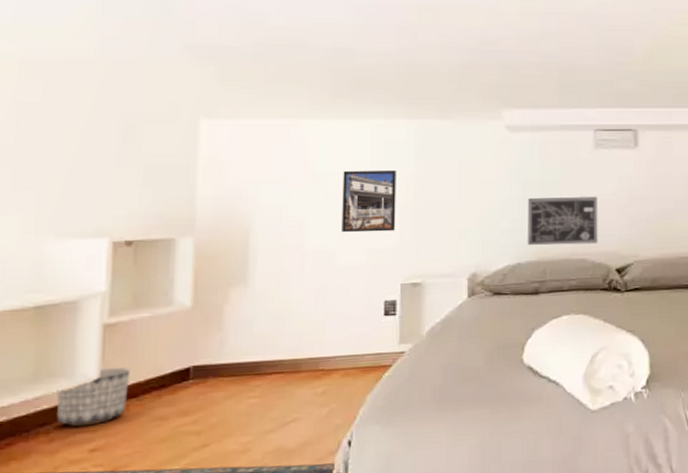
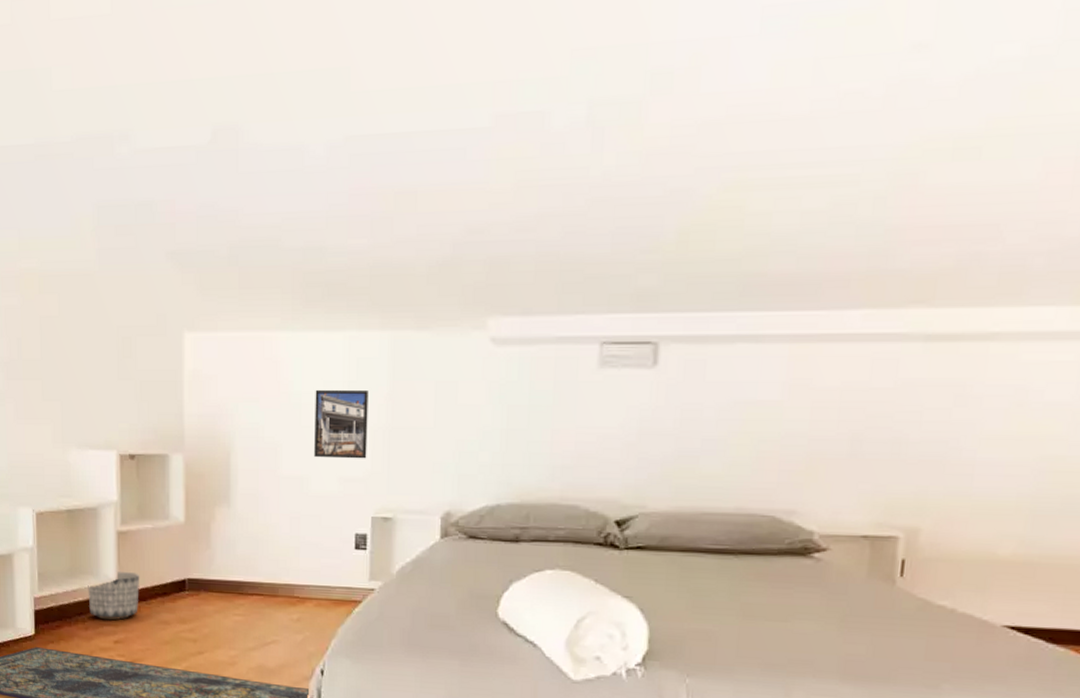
wall art: present [528,196,598,246] -> none [510,427,599,488]

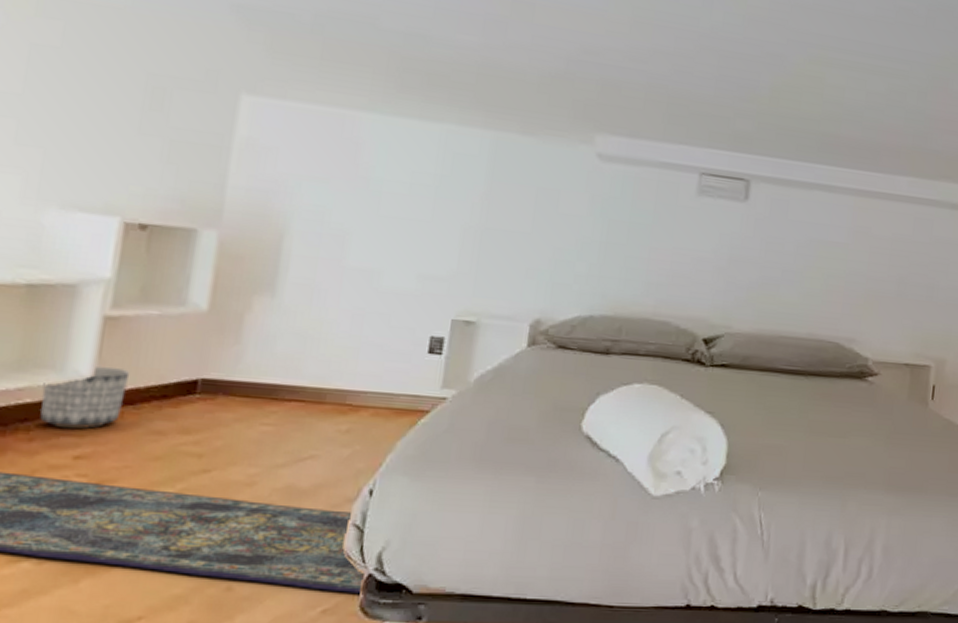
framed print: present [314,389,368,459] -> none [391,178,463,258]

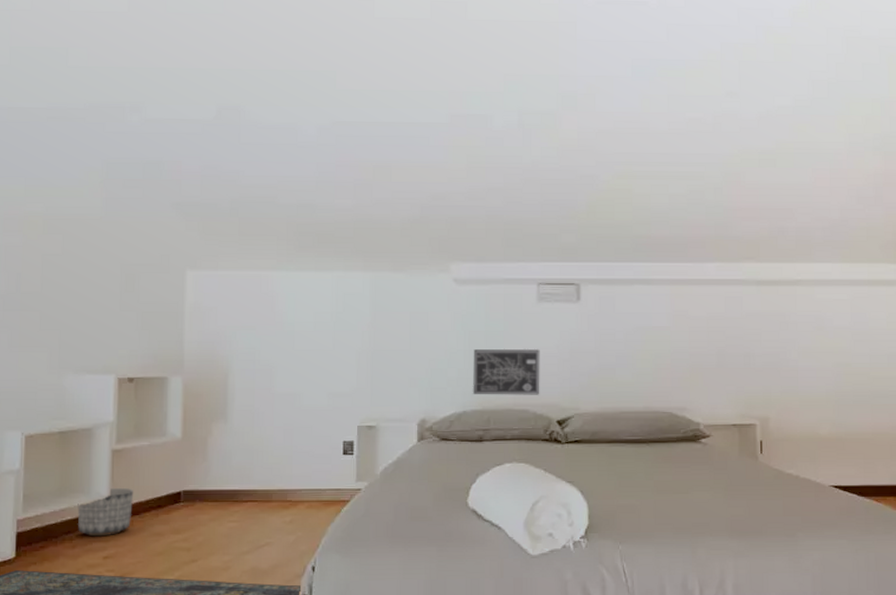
wall art: none [605,242,693,306] -> present [473,348,540,395]

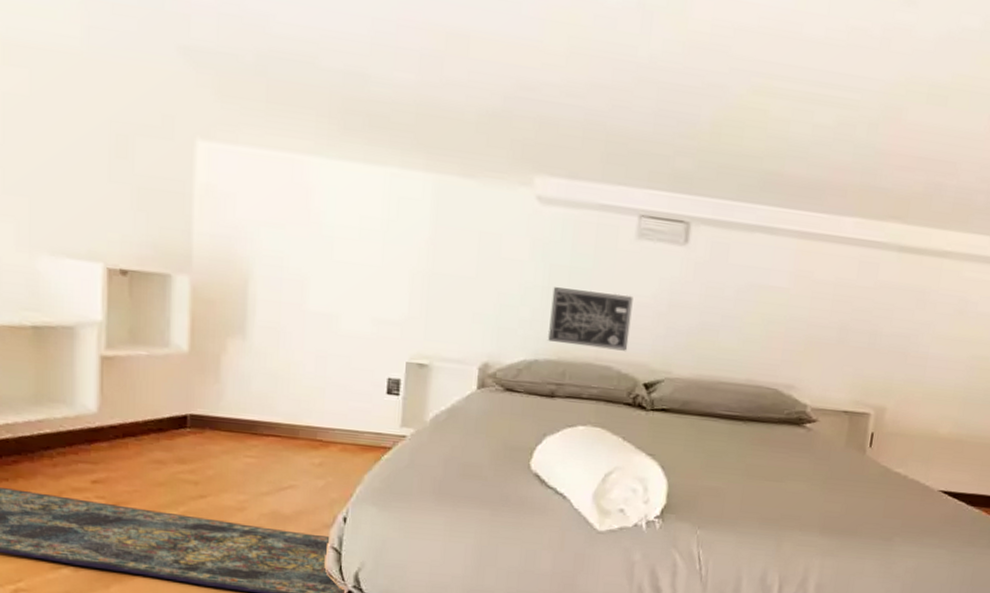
planter: present [77,487,134,537] -> none [58,401,129,457]

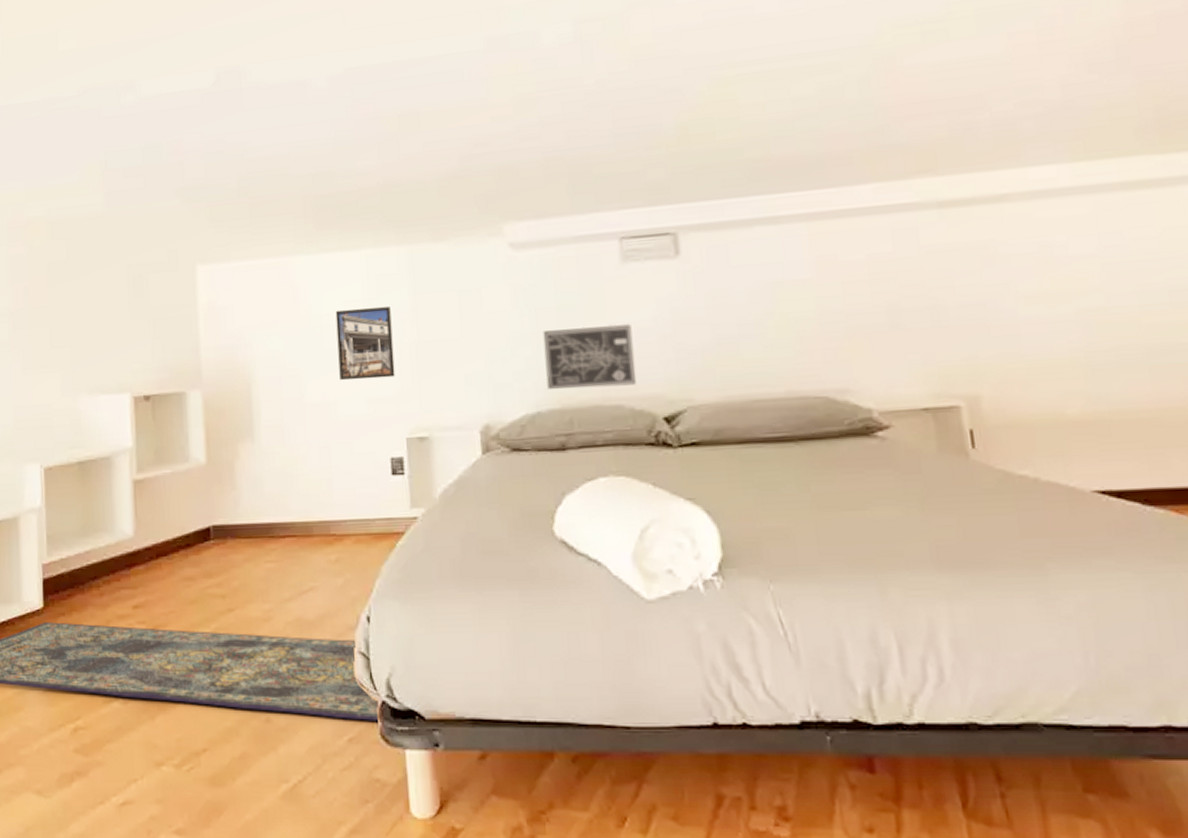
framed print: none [346,223,409,302] -> present [335,307,395,381]

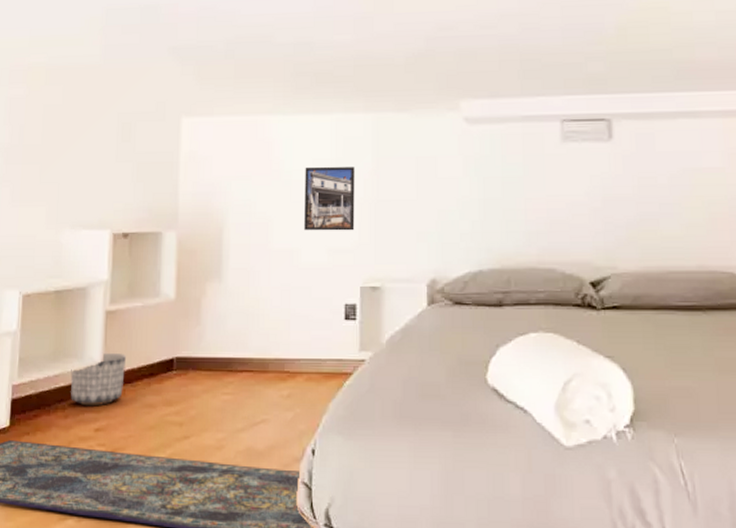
planter: none [102,524,160,583] -> present [70,352,127,406]
wall art: present [543,324,637,389] -> none [489,196,569,252]

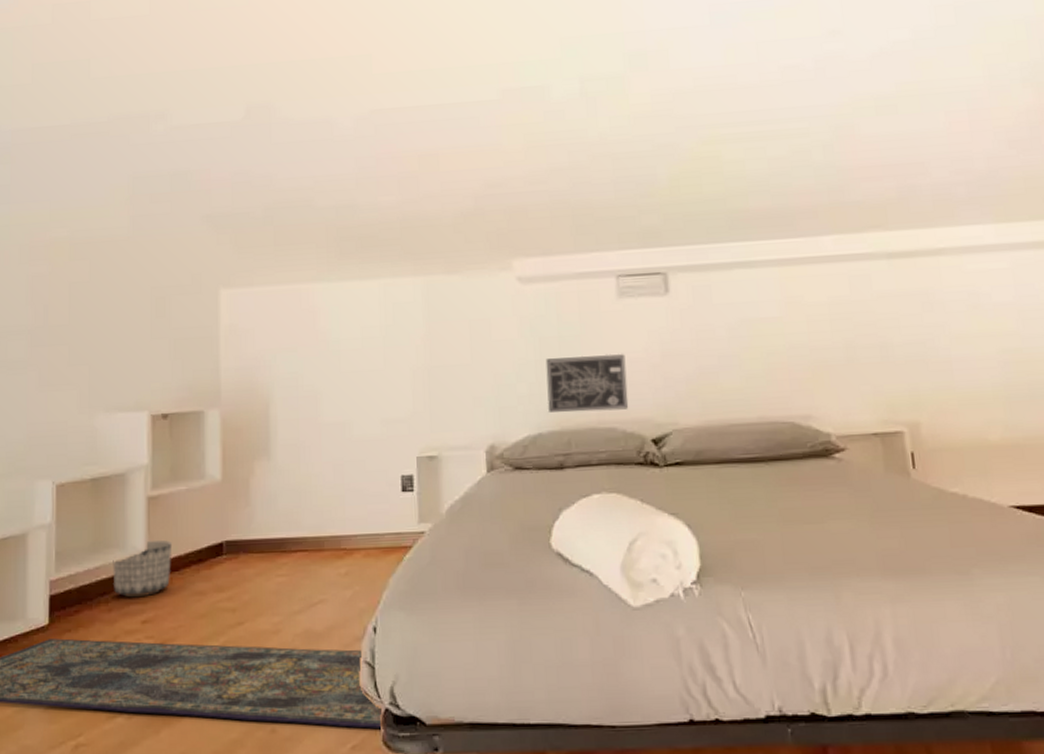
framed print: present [304,166,355,231] -> none [353,333,408,402]
wall art: none [489,196,569,252] -> present [545,354,629,413]

